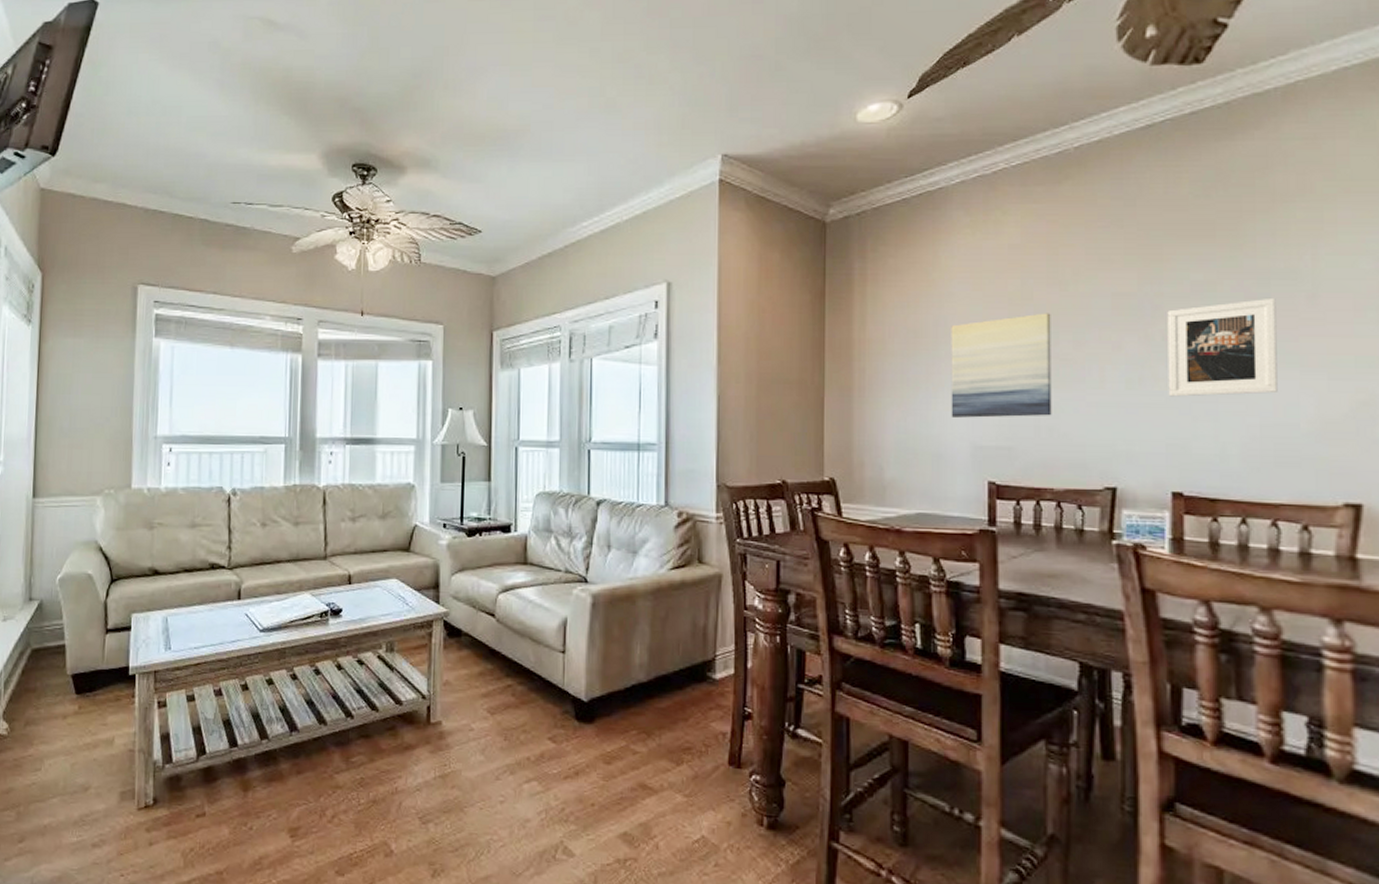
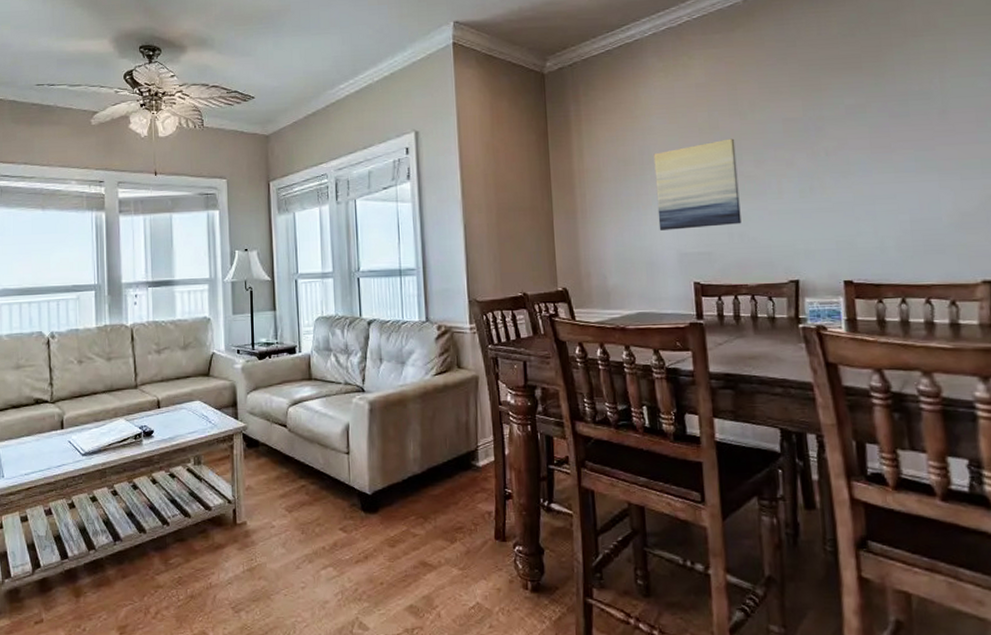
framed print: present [1167,297,1278,397] -> none [828,115,922,202]

